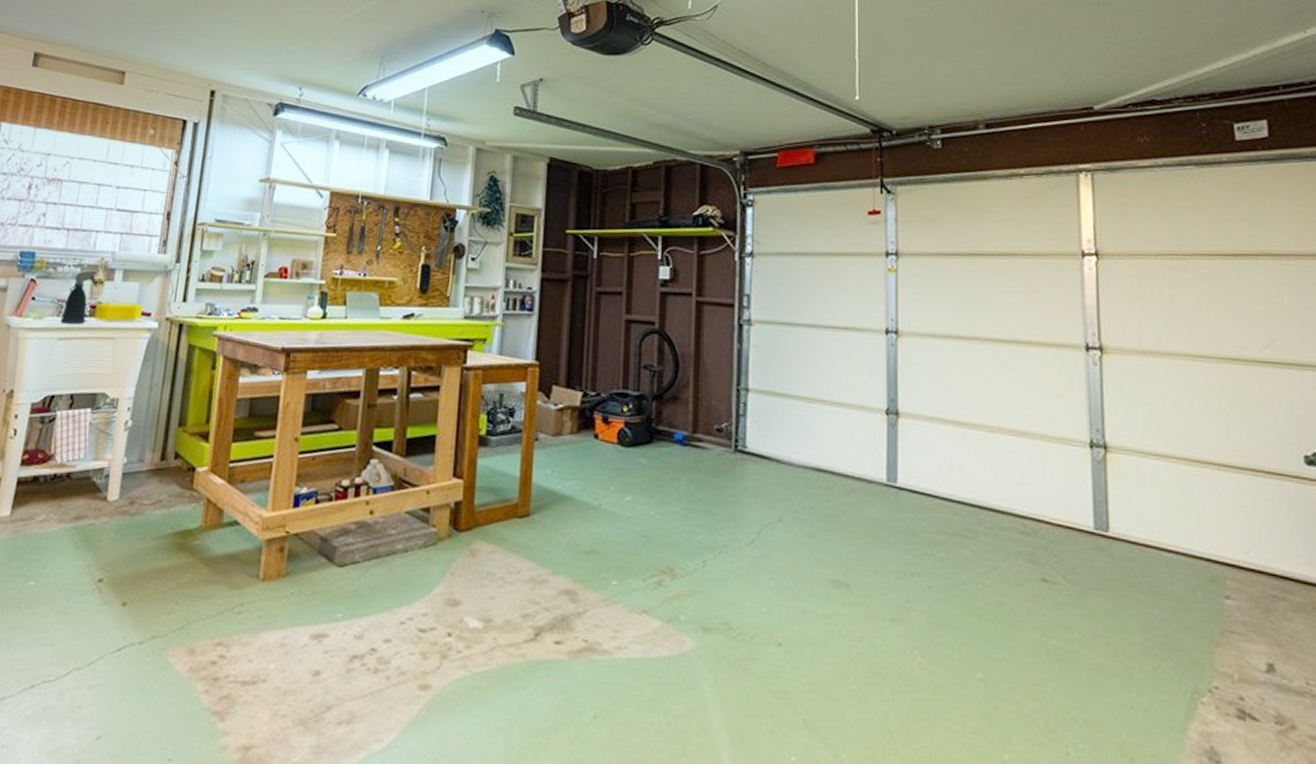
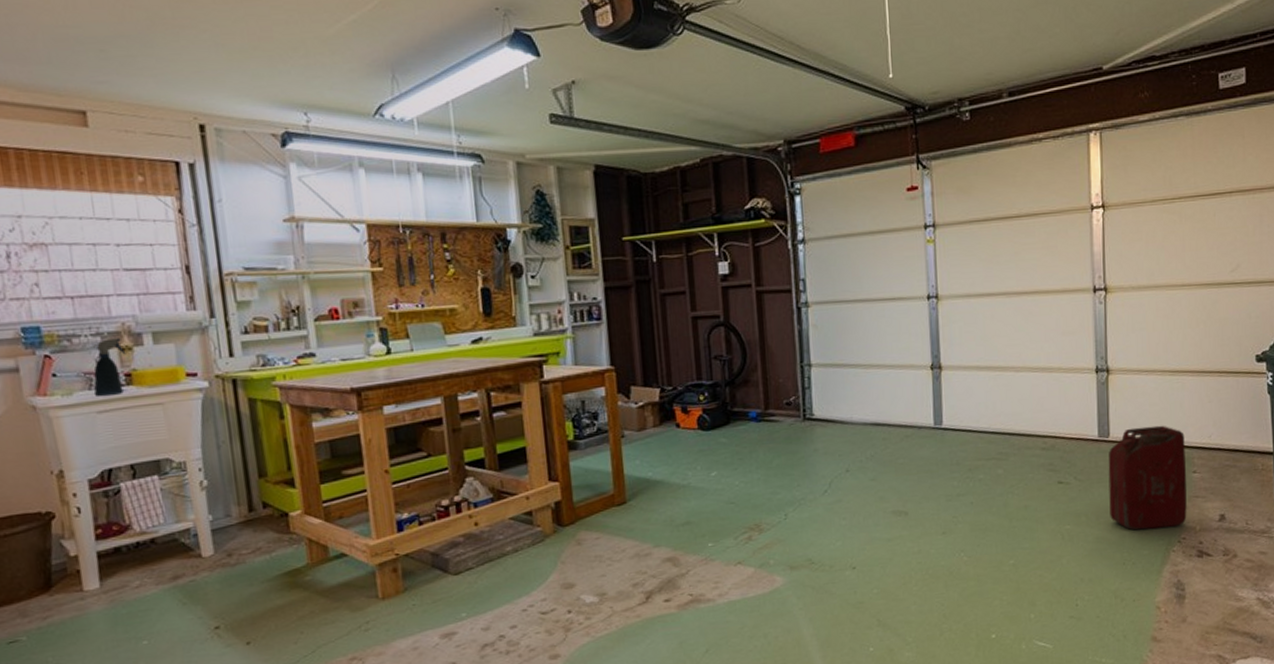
jerry can: none [1107,524,1220,669] -> present [1108,425,1187,530]

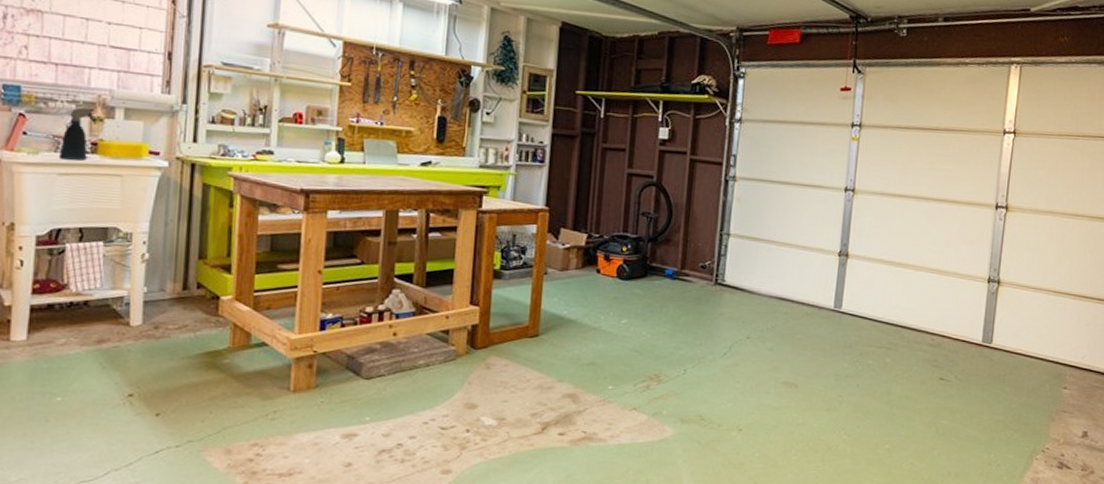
jerry can: present [1108,425,1187,530] -> none [983,338,1061,436]

